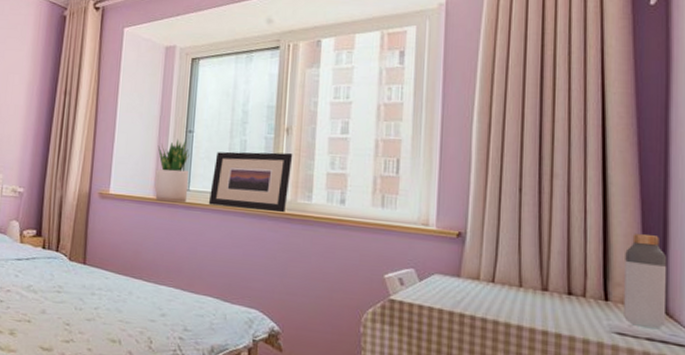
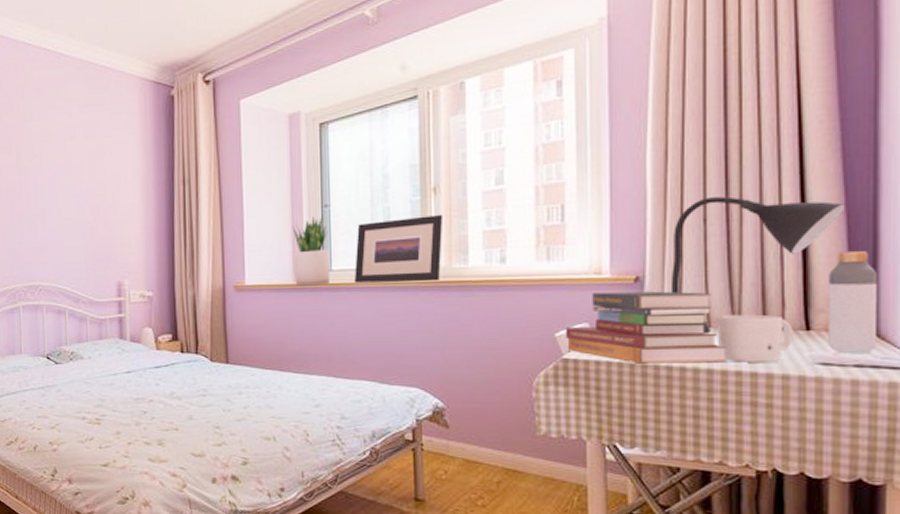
books: none [393,242,536,322] -> present [565,291,727,364]
desk lamp: none [488,170,640,292] -> present [670,196,845,333]
mug: none [526,276,594,328] -> present [716,314,794,364]

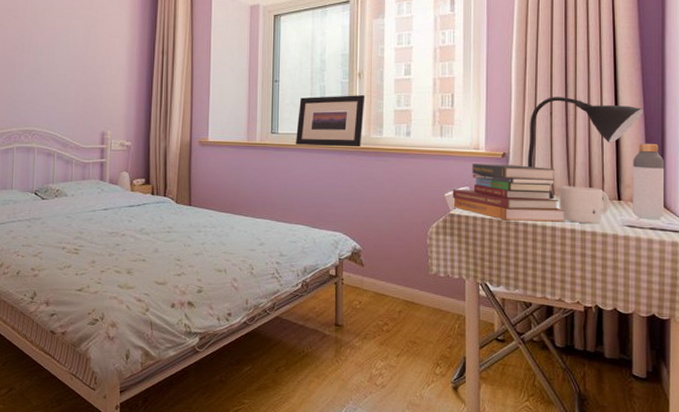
planter: present [292,216,331,286] -> none [247,88,277,145]

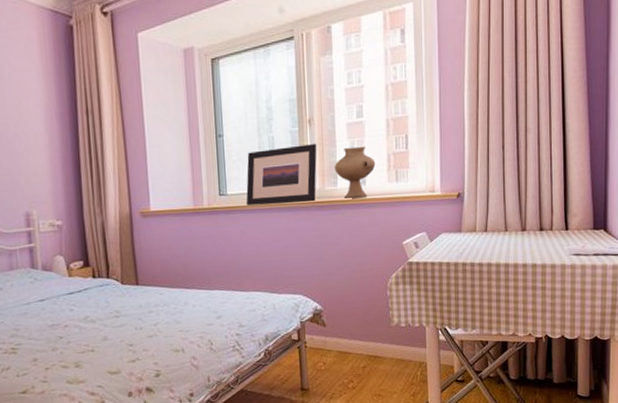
vase: none [381,101,421,149] -> present [334,146,376,199]
books: present [452,164,565,222] -> none [410,204,518,263]
desk lamp: present [527,97,643,199] -> none [481,128,589,236]
mug: present [558,185,610,224] -> none [511,220,558,257]
bottle: present [633,144,665,220] -> none [579,170,608,246]

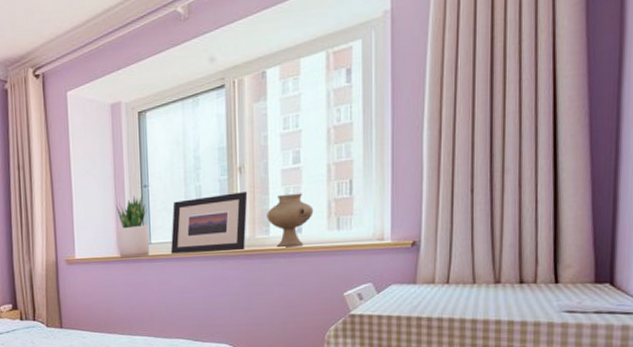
planter: none [190,145,226,210] -> present [115,195,150,259]

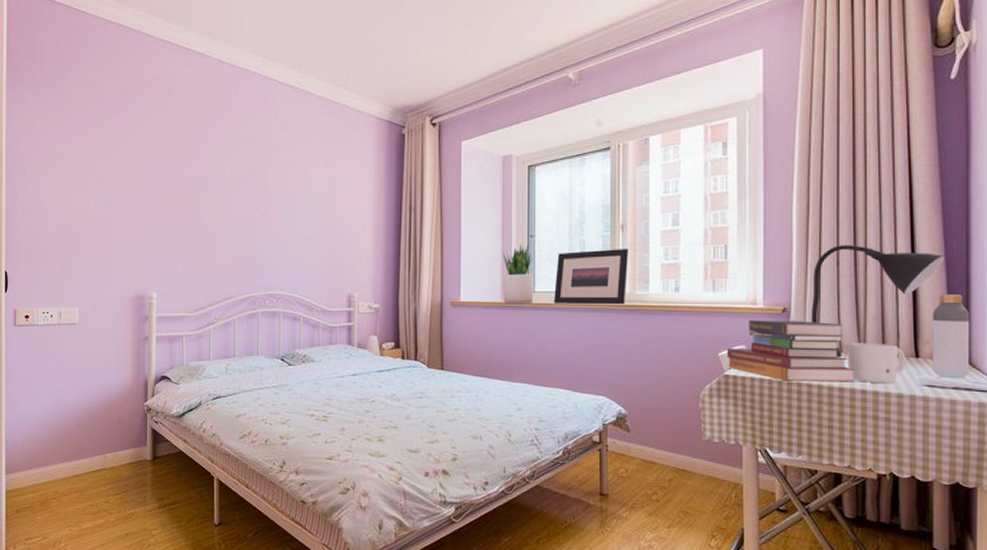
vase: present [267,193,314,248] -> none [646,254,691,305]
books: none [352,253,489,317] -> present [726,320,855,382]
desk lamp: none [442,169,591,288] -> present [811,245,945,357]
mug: none [480,271,545,313] -> present [846,342,906,384]
bottle: none [573,214,617,303] -> present [933,295,970,379]

